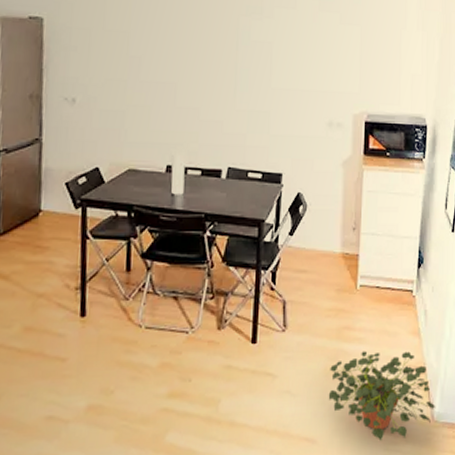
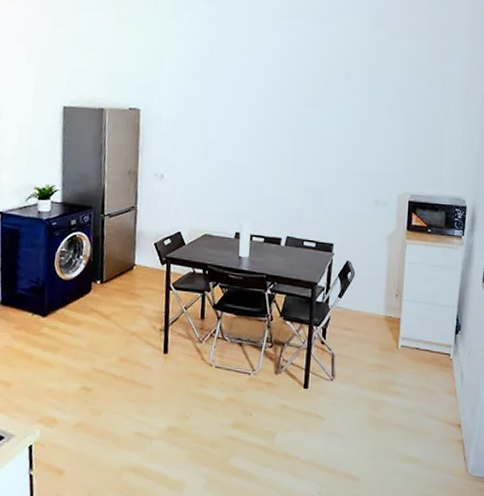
potted plant: present [328,351,436,441] -> none [370,404,470,486]

